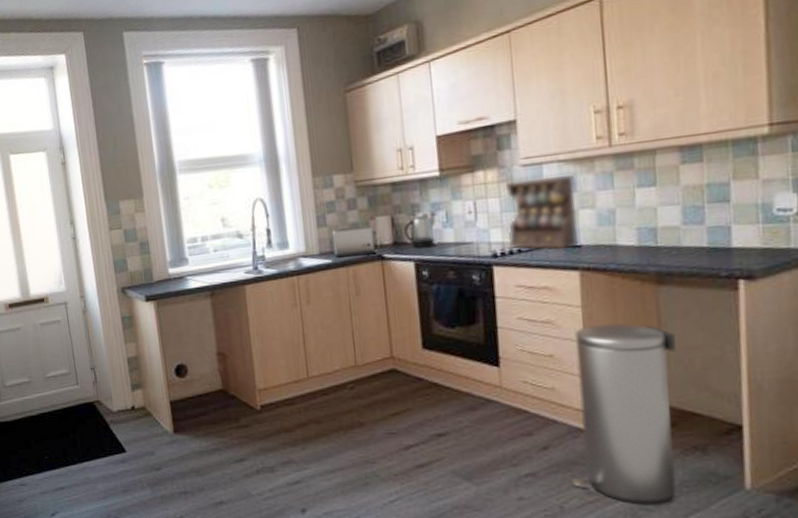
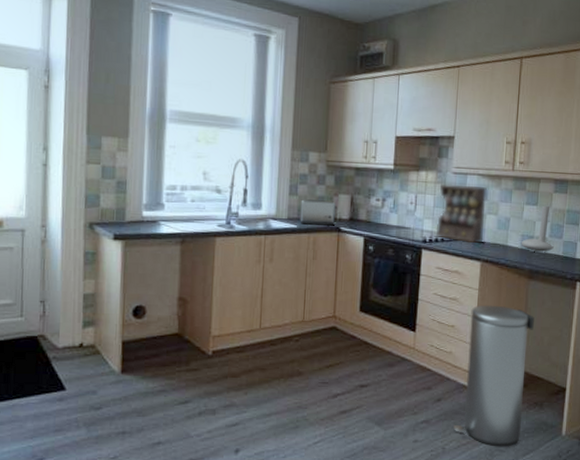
kettle: present [403,215,436,248] -> none [359,199,384,227]
paper towel holder: none [637,183,692,248] -> present [521,205,554,252]

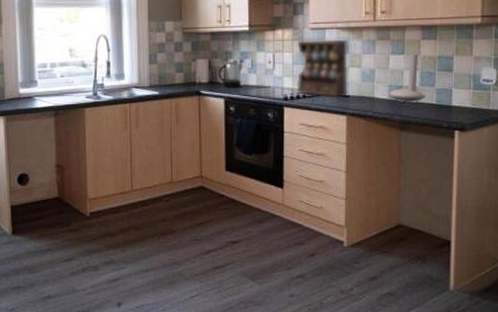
toaster: present [300,199,337,226] -> none [161,66,196,91]
kettle: none [359,199,384,227] -> present [217,61,242,88]
pedal bin: present [452,305,534,447] -> none [329,158,410,302]

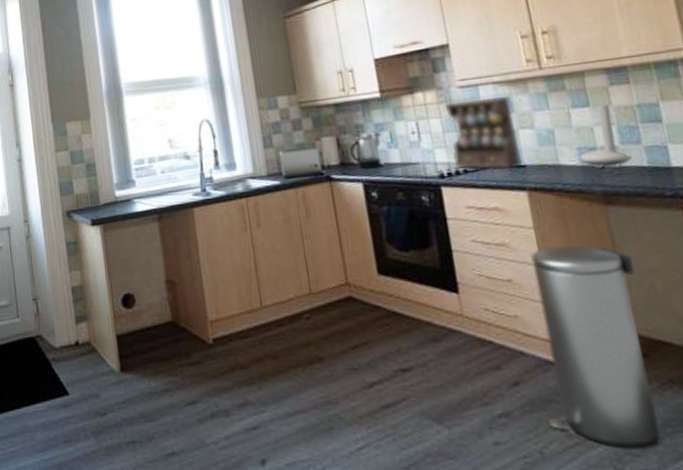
toaster: none [161,66,196,91] -> present [278,146,324,179]
pedal bin: none [329,158,410,302] -> present [530,246,661,449]

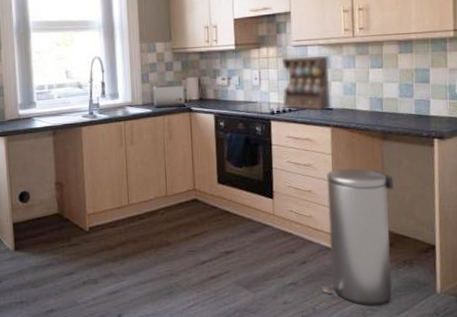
kettle: present [349,136,383,169] -> none [207,79,231,104]
paper towel holder: present [579,103,632,167] -> none [370,66,405,113]

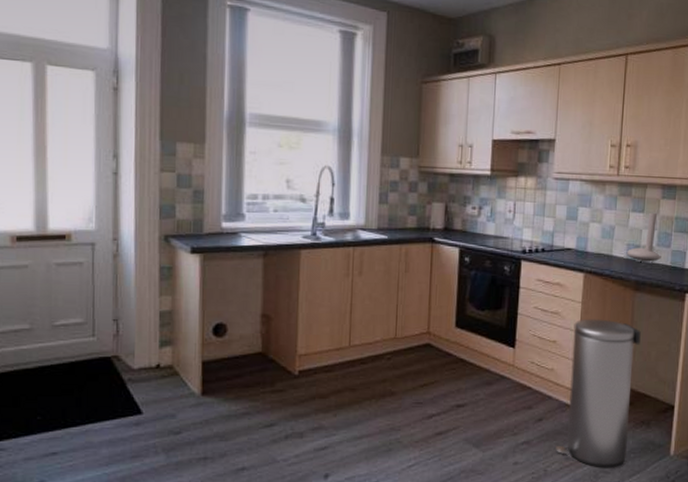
toaster: present [153,84,186,108] -> none [390,208,430,236]
spice rack: present [281,56,331,111] -> none [536,190,590,254]
paper towel holder: none [370,66,405,113] -> present [626,212,662,262]

